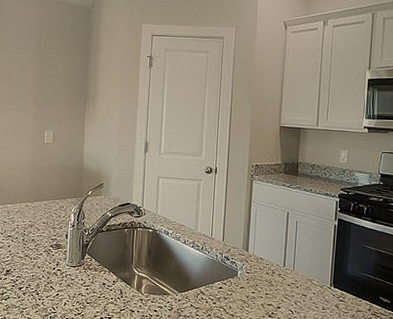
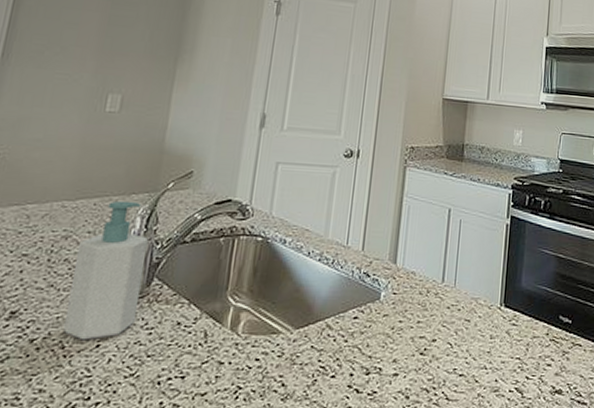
soap bottle: none [37,203,80,291] -> present [64,200,148,341]

